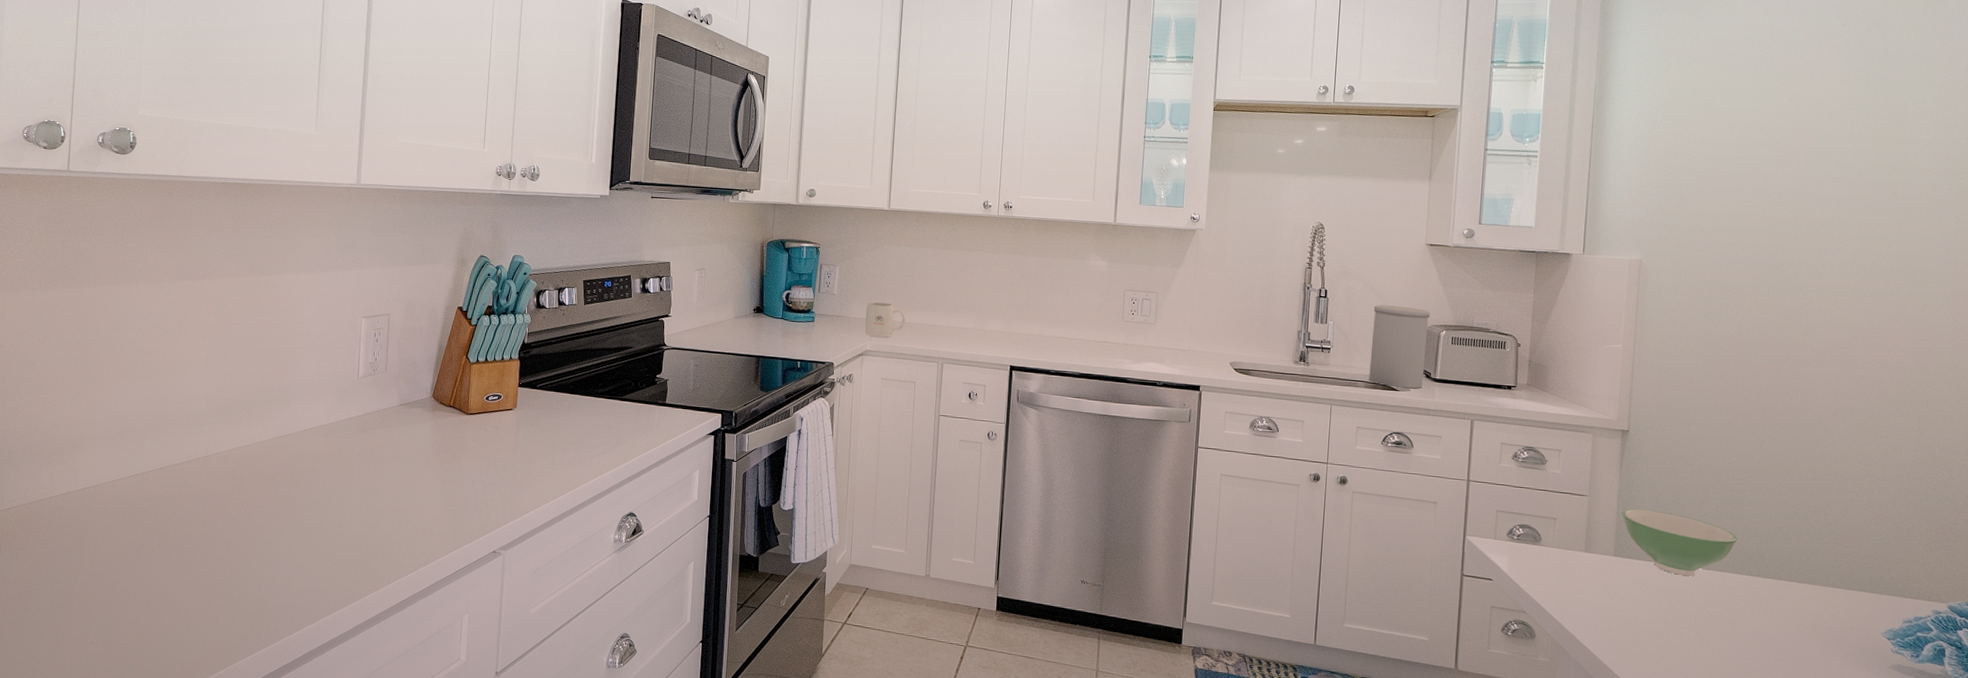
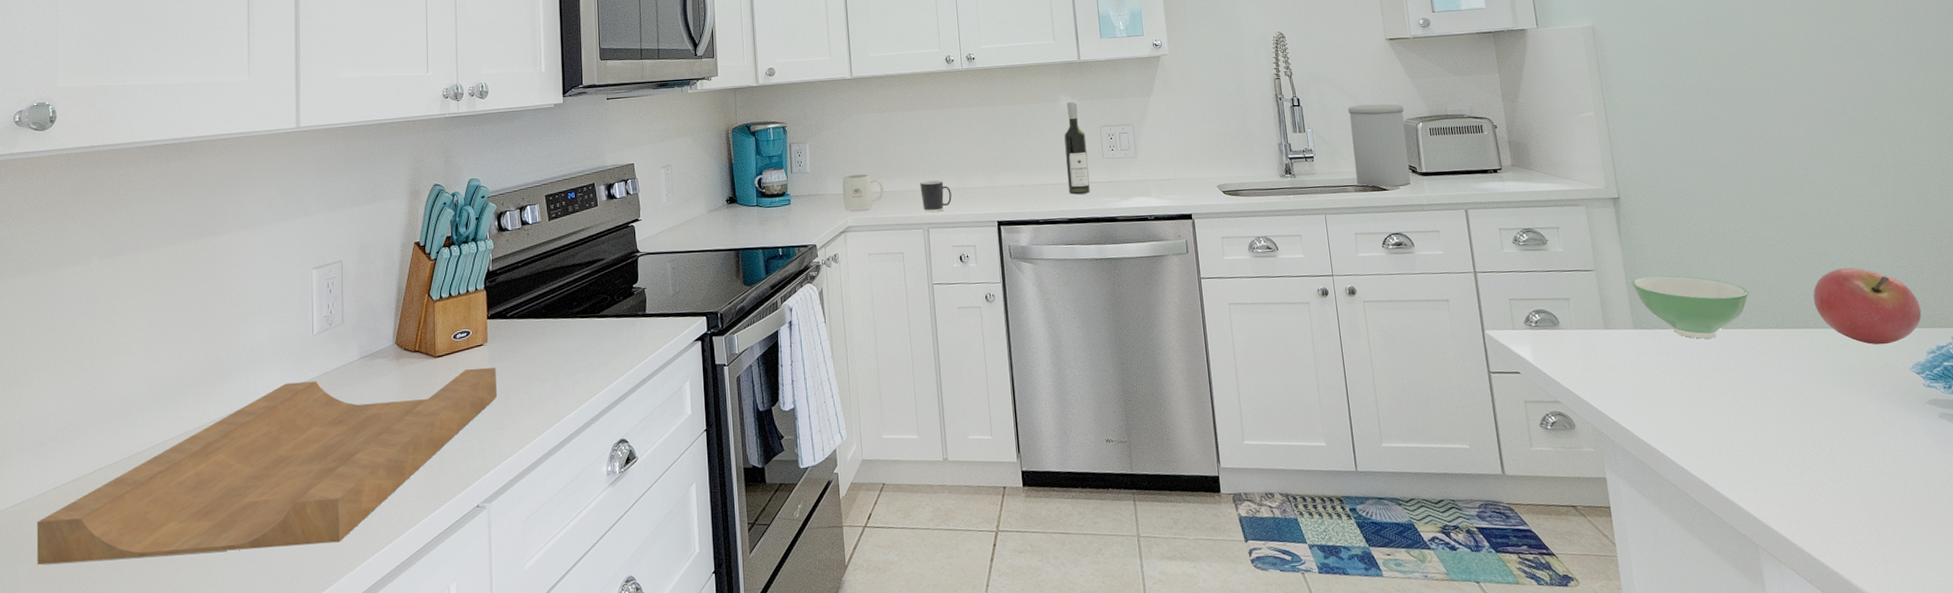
cutting board: none [101,417,522,564] -> present [36,367,497,565]
mug: none [940,318,970,349] -> present [920,180,952,213]
bottle: none [1083,262,1109,352] -> present [1064,102,1090,195]
fruit: none [1801,530,1908,608] -> present [1813,267,1922,345]

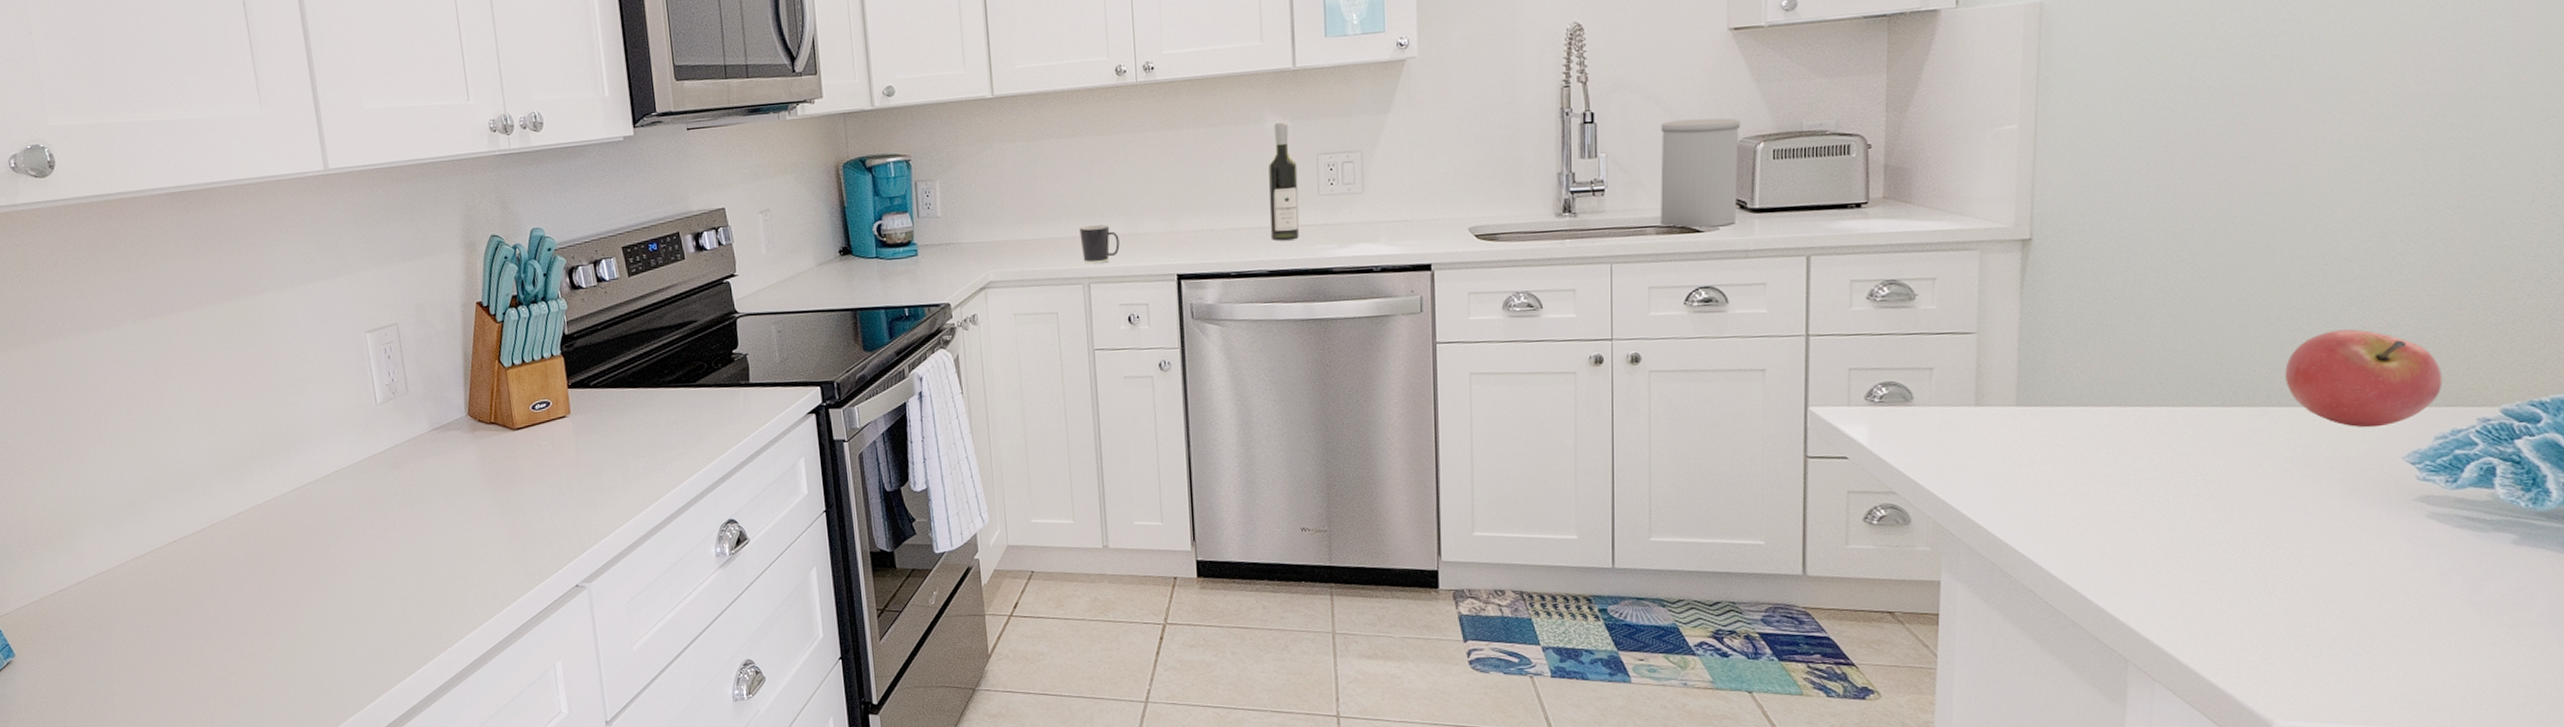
cutting board: present [36,367,497,565] -> none [121,440,587,633]
mug: present [842,173,884,212] -> none [981,217,1034,264]
bowl: present [1631,275,1749,339] -> none [2025,339,2193,419]

